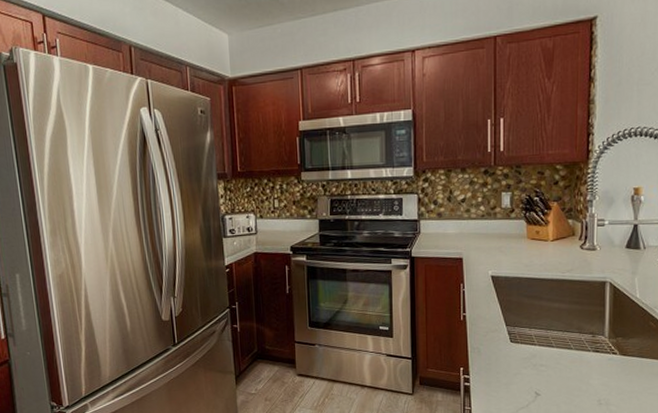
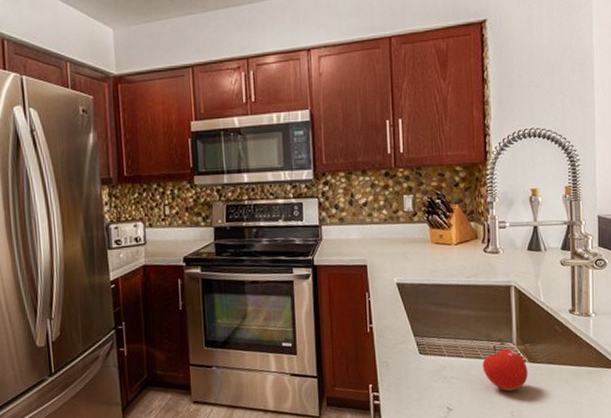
fruit: none [572,338,618,381] -> present [482,345,528,392]

